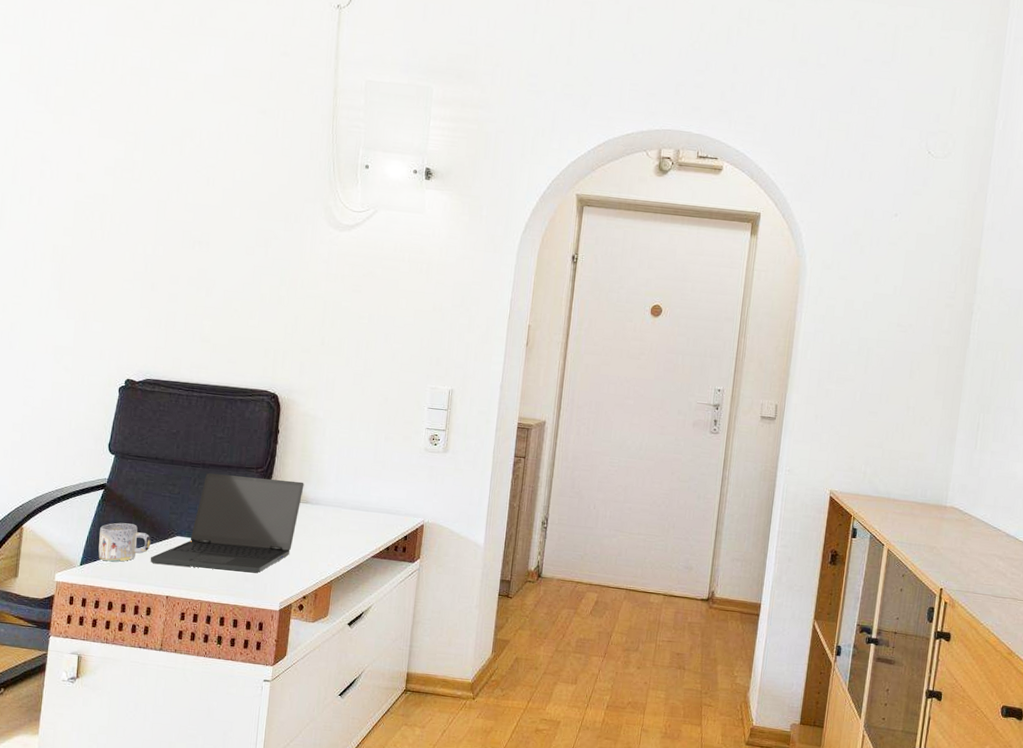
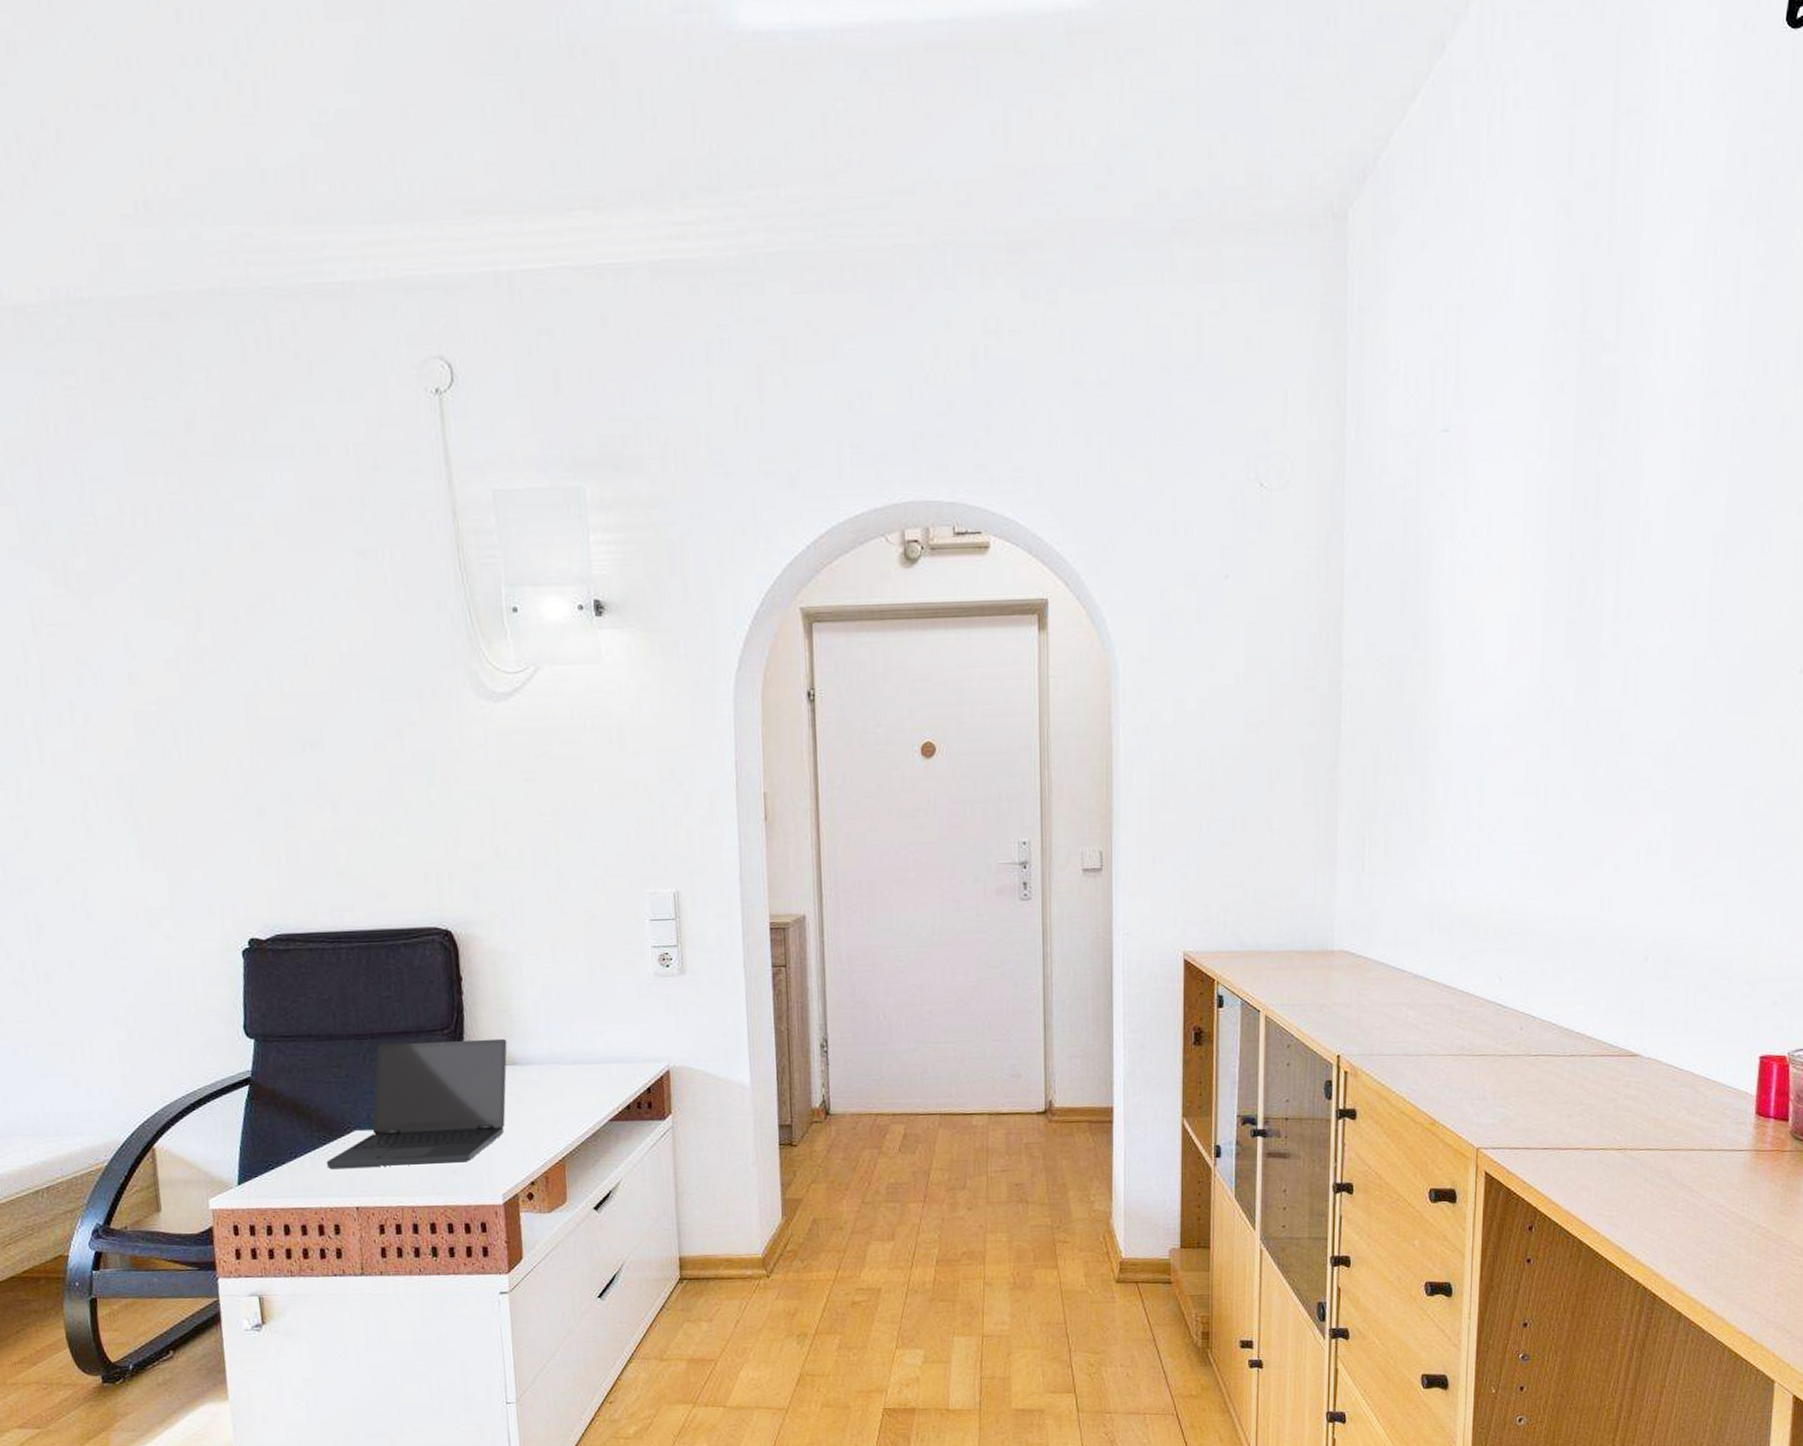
mug: present [98,522,151,562] -> none [254,1123,324,1176]

